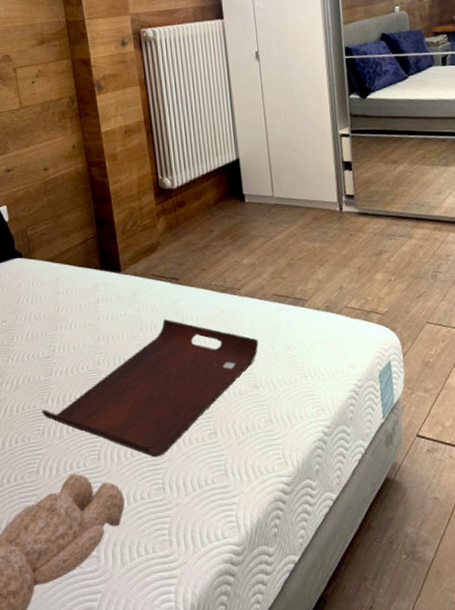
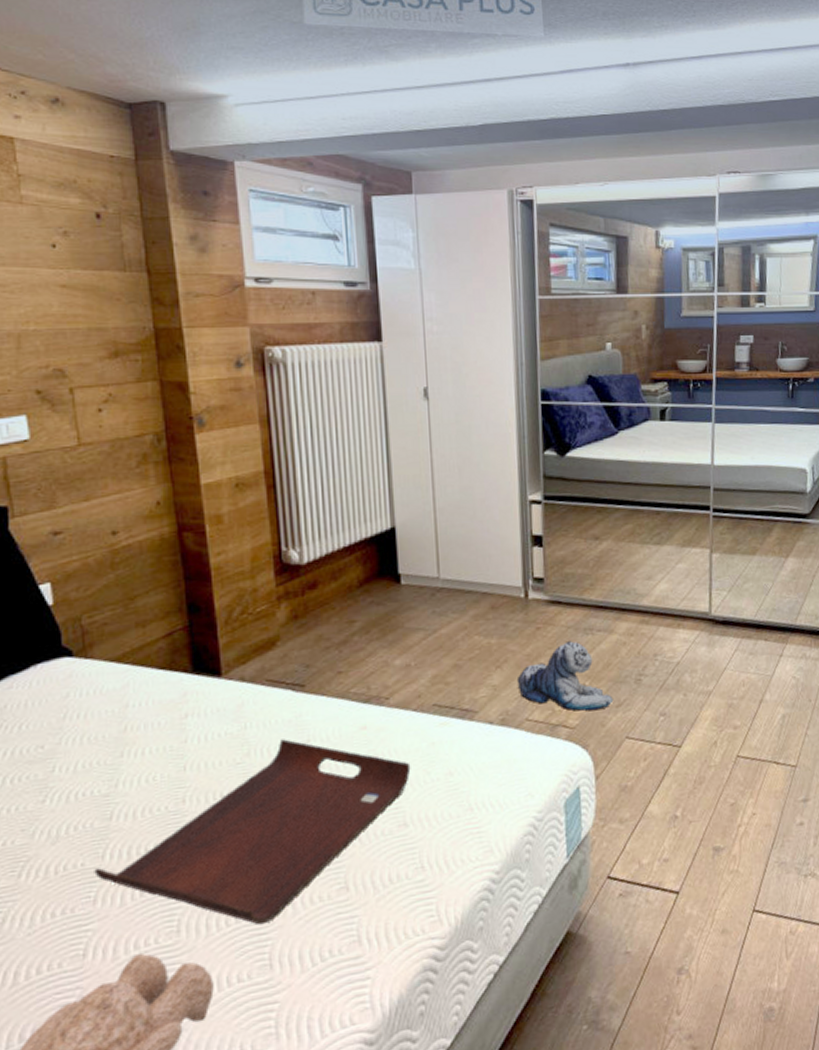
plush toy: none [336,244,415,301] -> present [516,641,614,711]

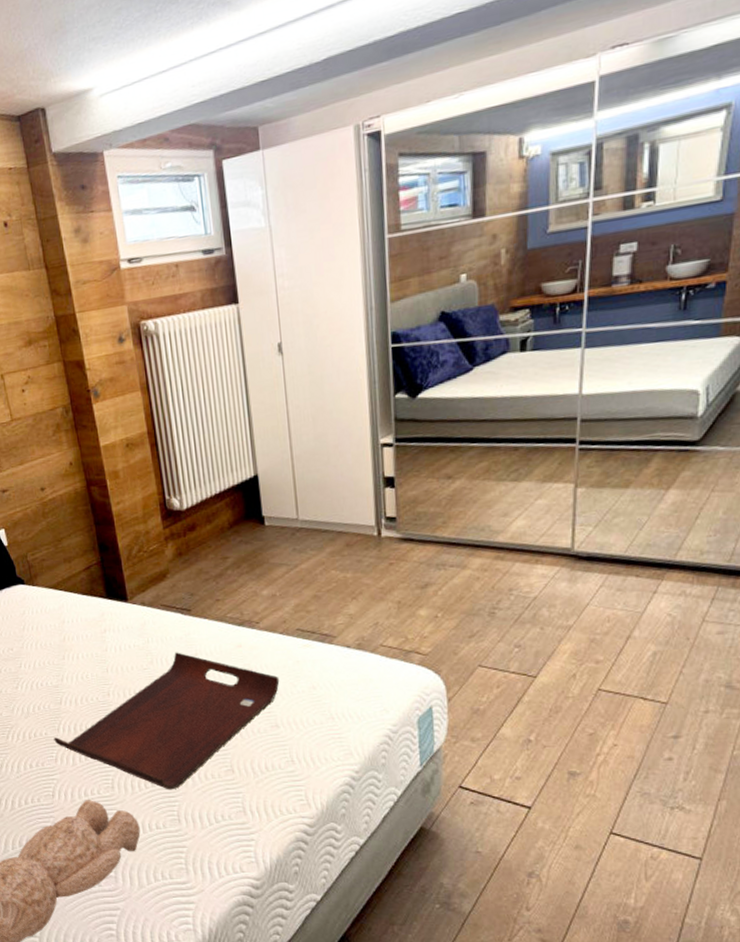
plush toy: present [516,641,614,711] -> none [371,575,466,640]

